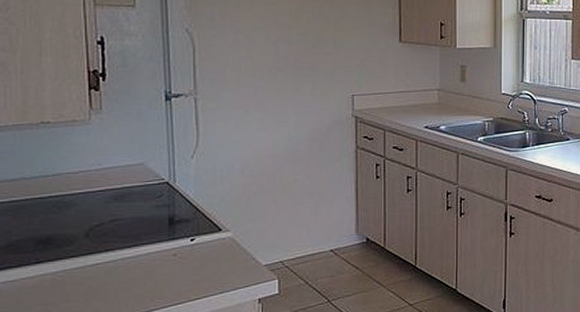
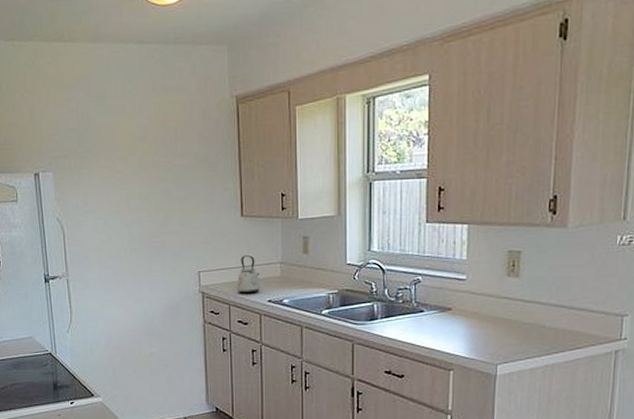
kettle: none [393,81,417,119] -> present [237,255,260,294]

